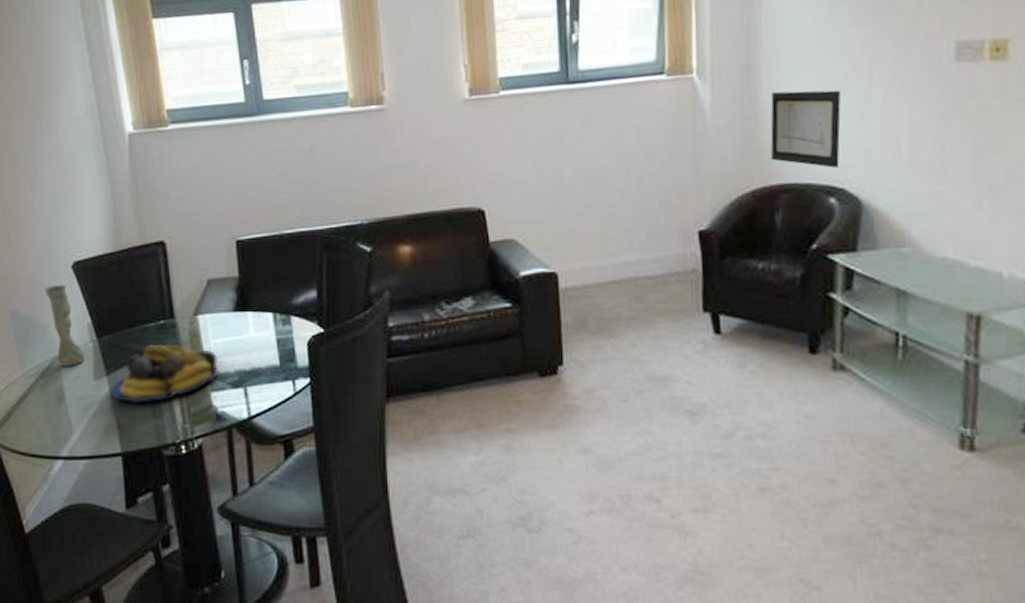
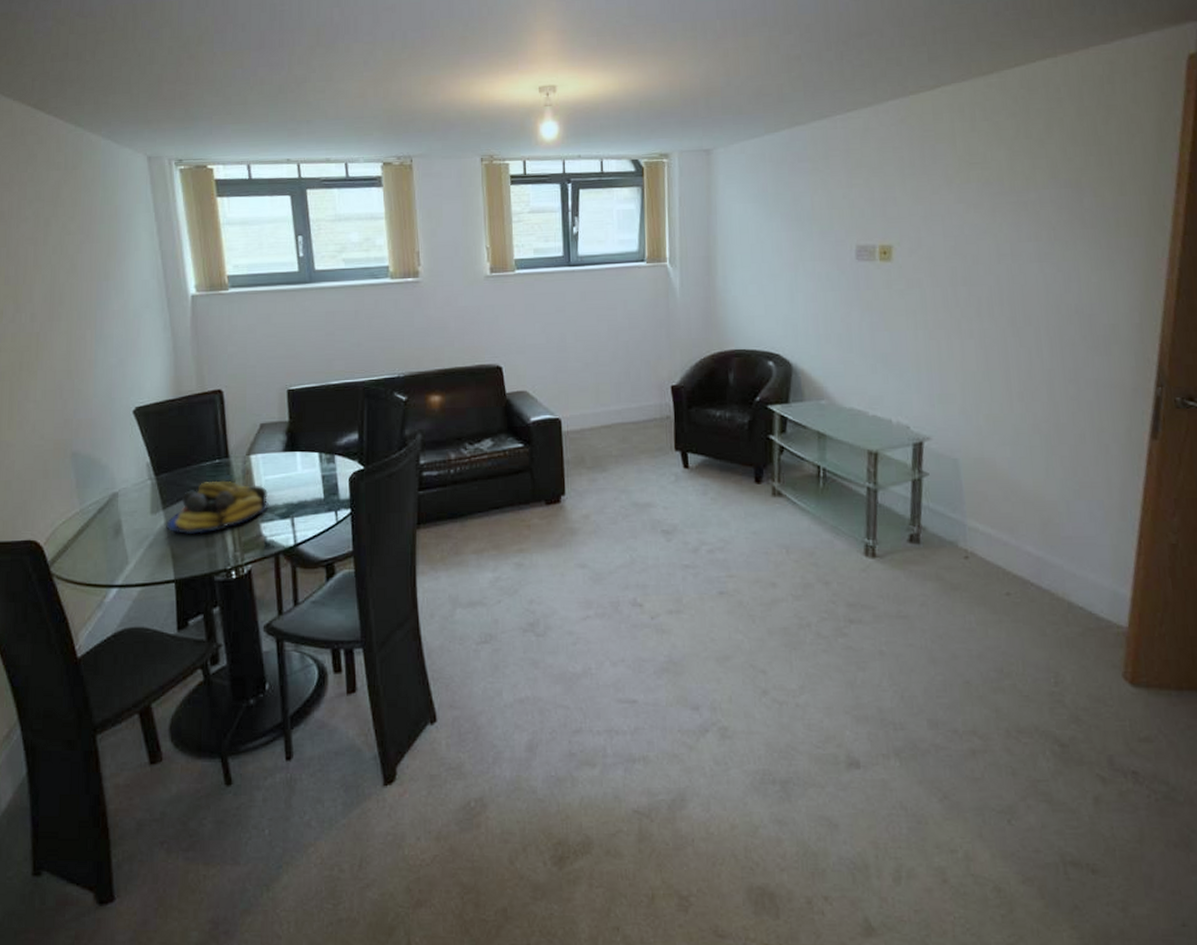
vase: present [44,285,85,366] -> none [106,428,143,502]
wall art: present [770,90,842,168] -> none [724,278,776,338]

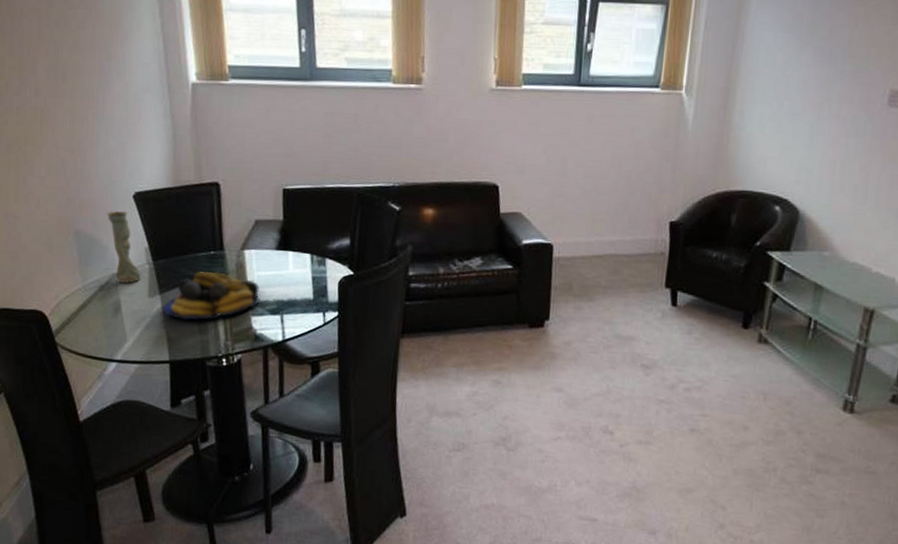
vase: none [106,428,143,502] -> present [107,211,141,283]

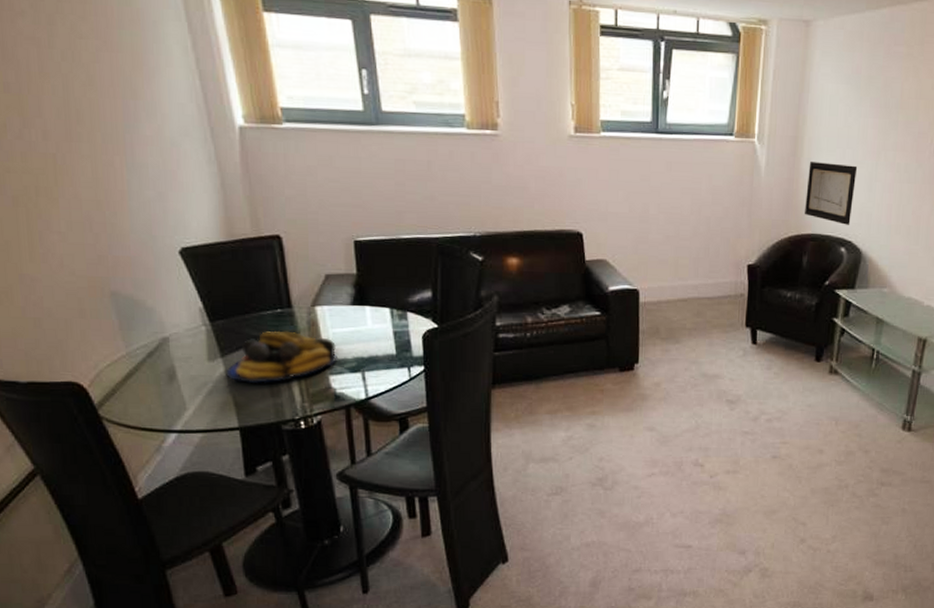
vase: present [107,211,141,283] -> none [149,269,197,347]
wall art: none [735,114,797,182] -> present [805,162,858,225]

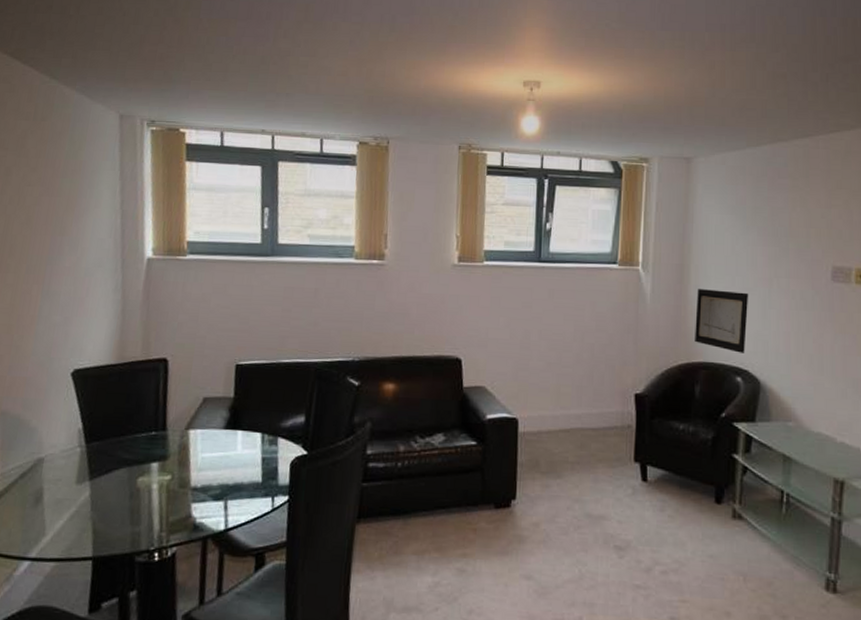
fruit bowl: present [226,331,337,383] -> none [90,454,203,509]

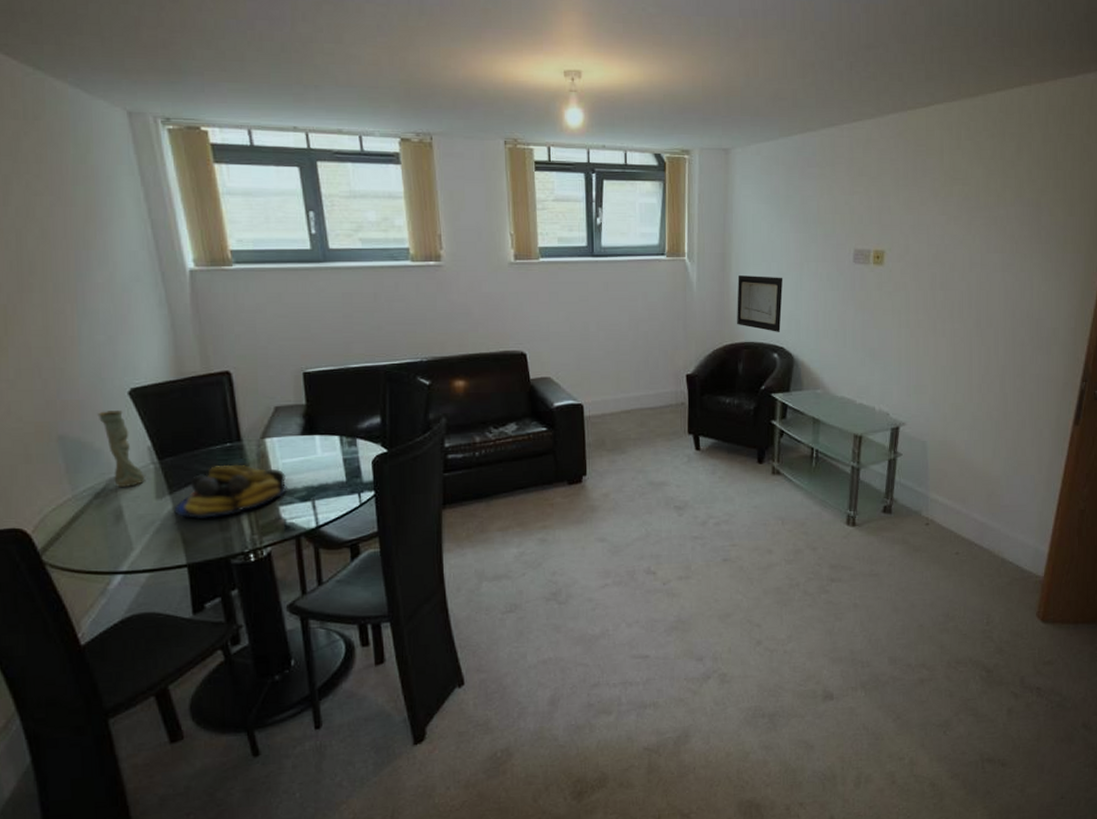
vase: none [39,390,70,469] -> present [97,410,145,487]
fruit bowl: none [90,454,203,509] -> present [174,465,287,518]

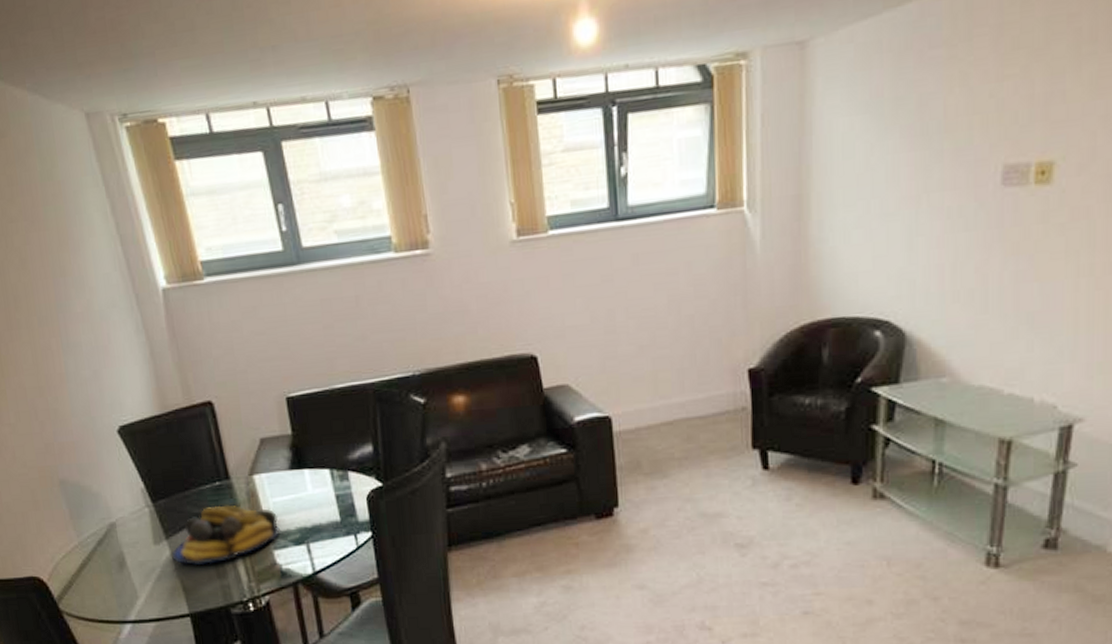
vase: present [97,410,145,487] -> none [91,451,142,532]
wall art: present [737,276,783,332] -> none [819,219,890,301]

